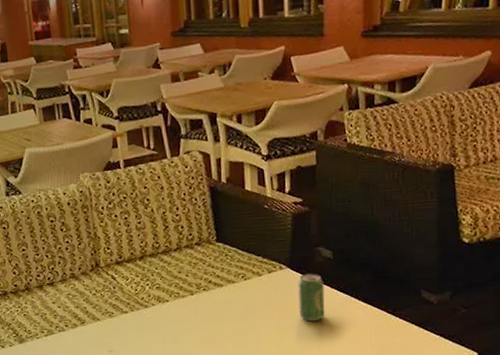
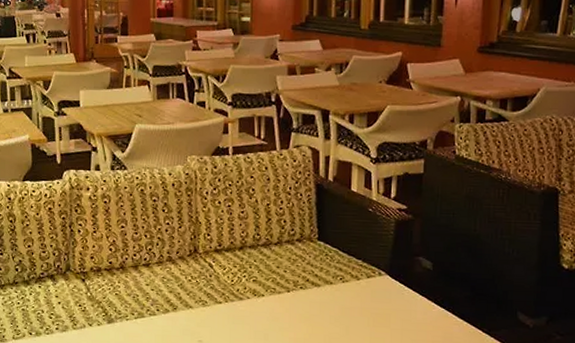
beverage can: present [297,273,325,322] -> none [394,282,421,333]

